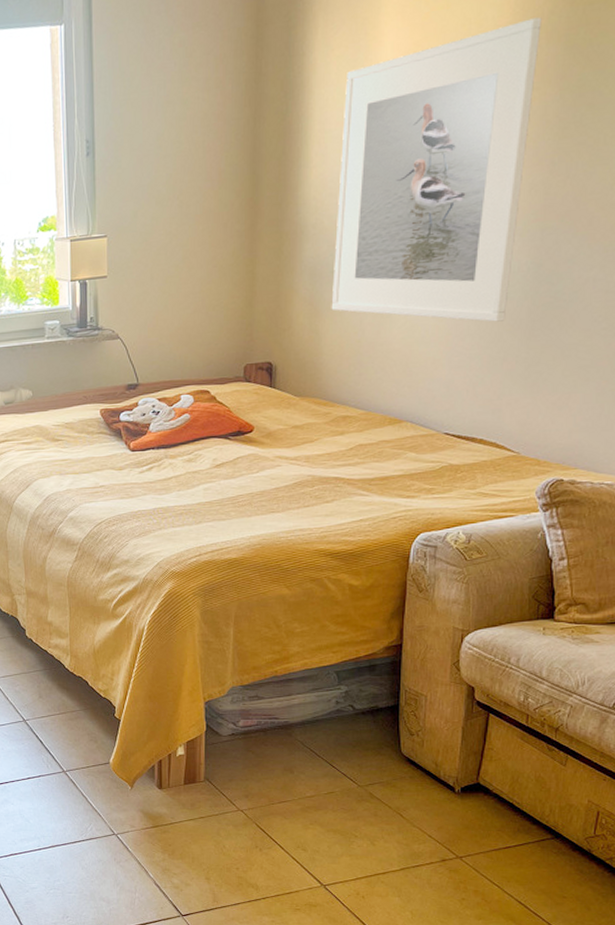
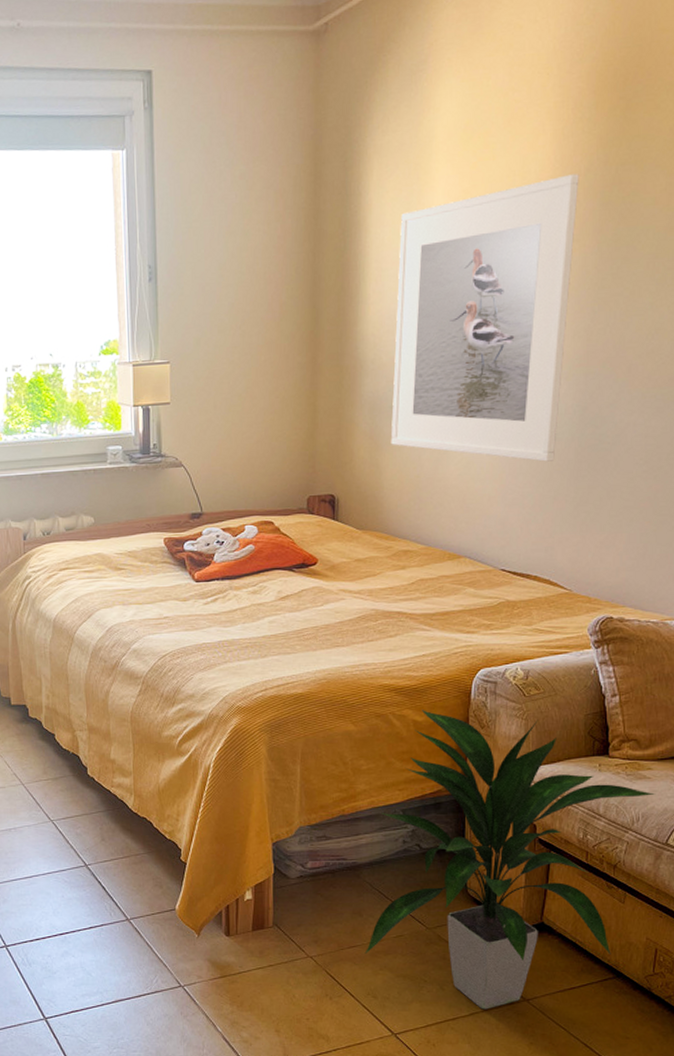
indoor plant: none [295,574,603,865] -> present [364,710,655,1010]

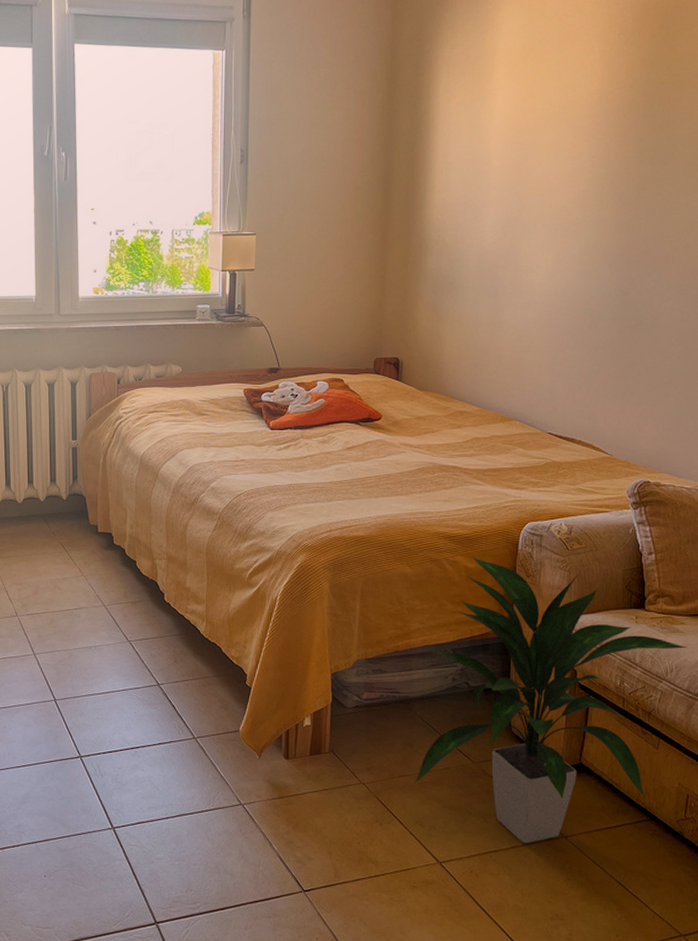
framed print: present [390,174,579,462] -> none [451,89,624,338]

